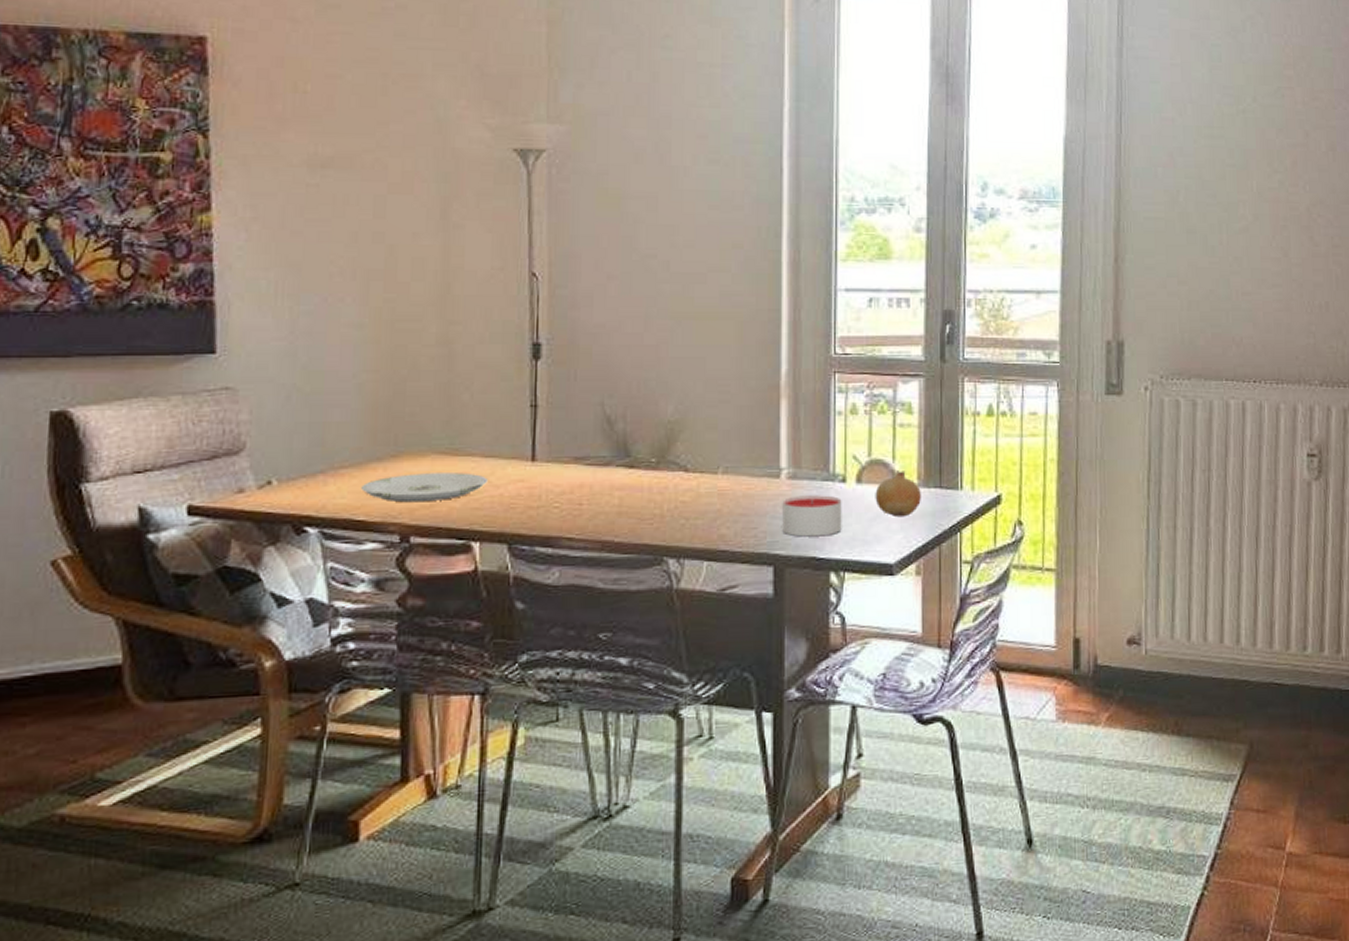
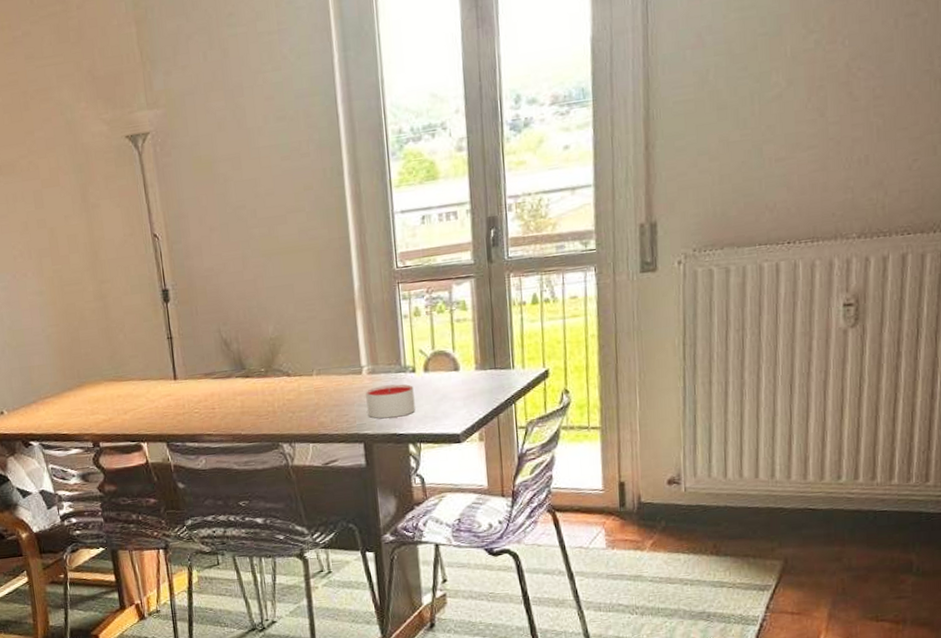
plate: present [361,472,488,503] -> none [61,393,146,419]
fruit: present [875,471,921,518] -> none [440,358,479,397]

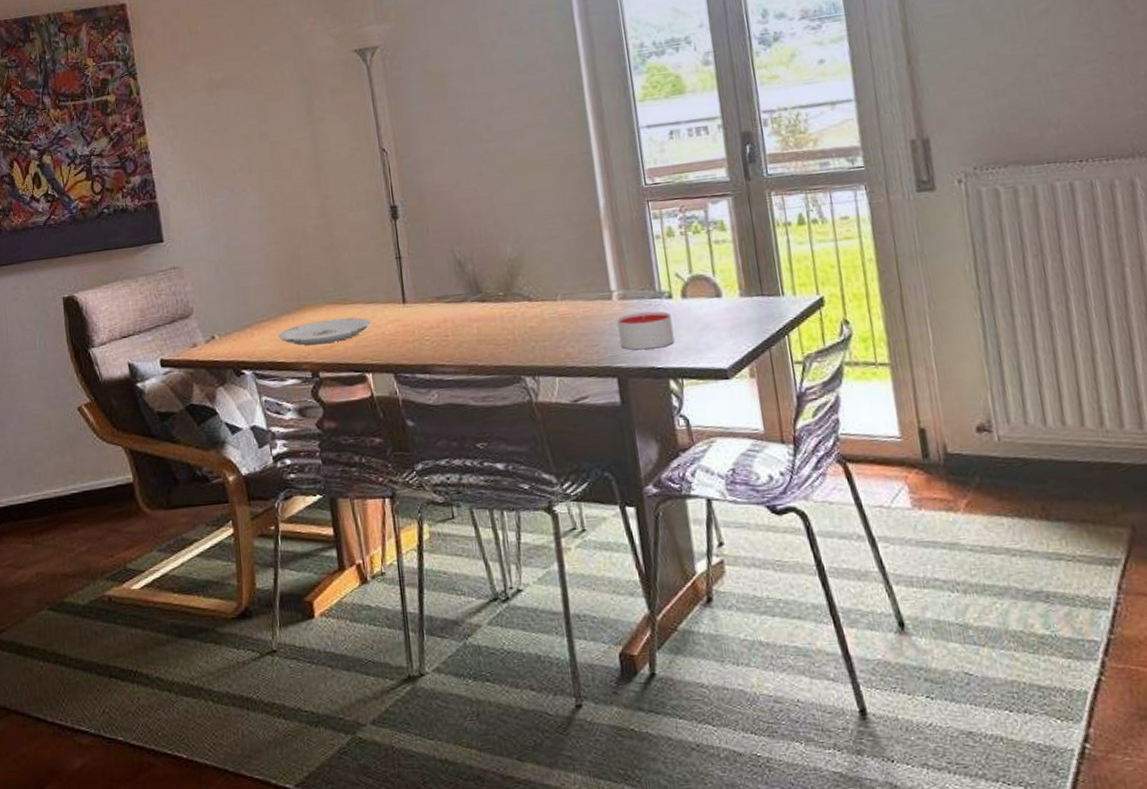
plate: none [61,393,146,419] -> present [278,317,371,345]

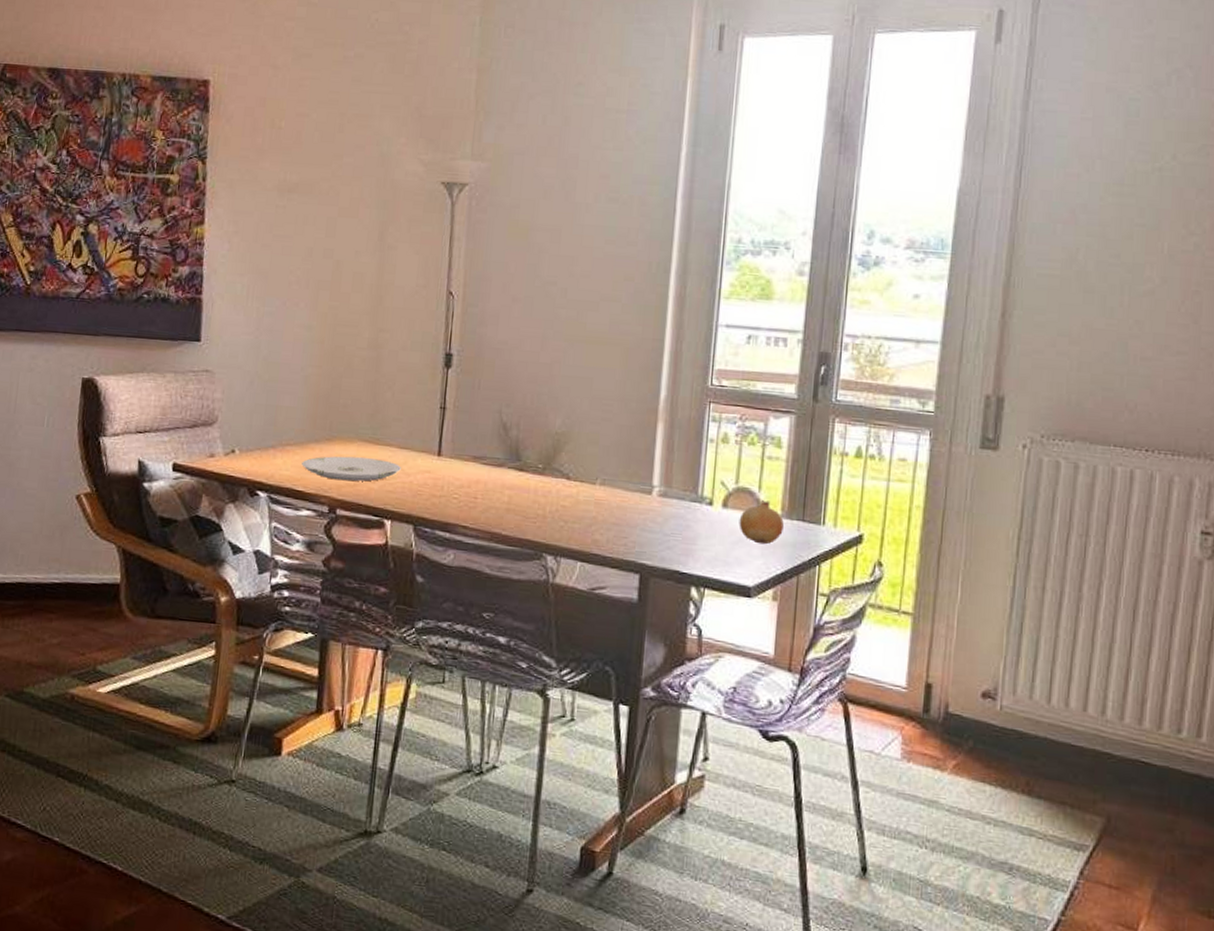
candle: present [617,311,675,350] -> none [650,512,707,553]
fruit: none [700,283,746,326] -> present [739,500,784,545]

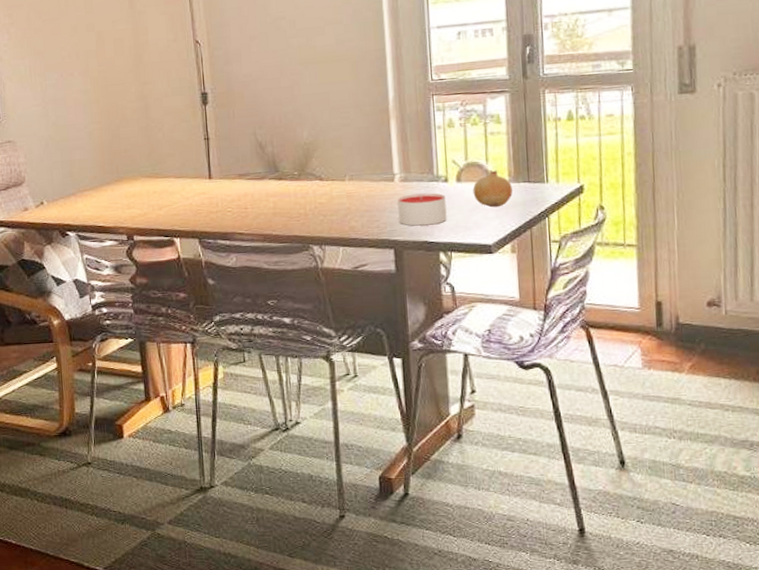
plate: present [302,456,401,482] -> none [99,189,181,213]
candle: none [650,512,707,553] -> present [397,193,447,226]

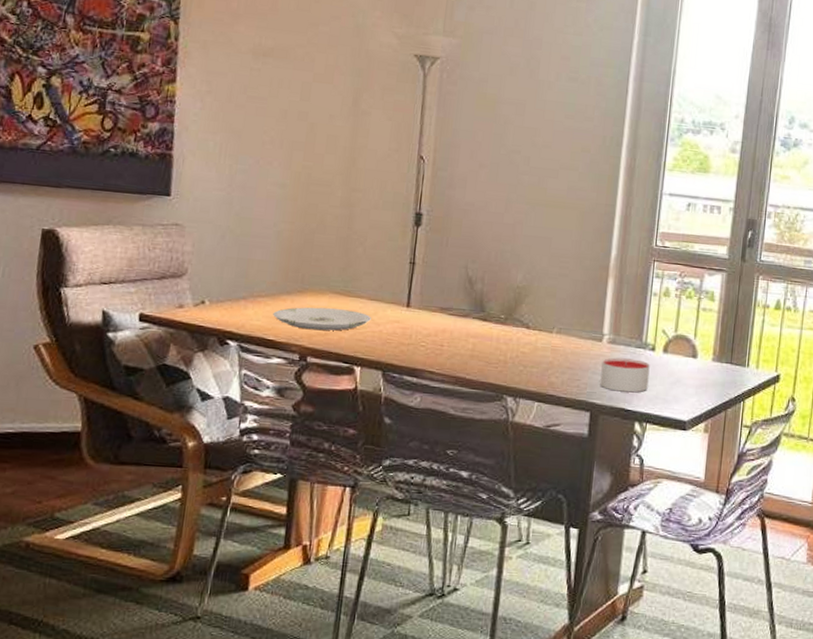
plate: none [99,189,181,213] -> present [273,307,371,331]
fruit: present [472,170,512,208] -> none [677,346,715,385]

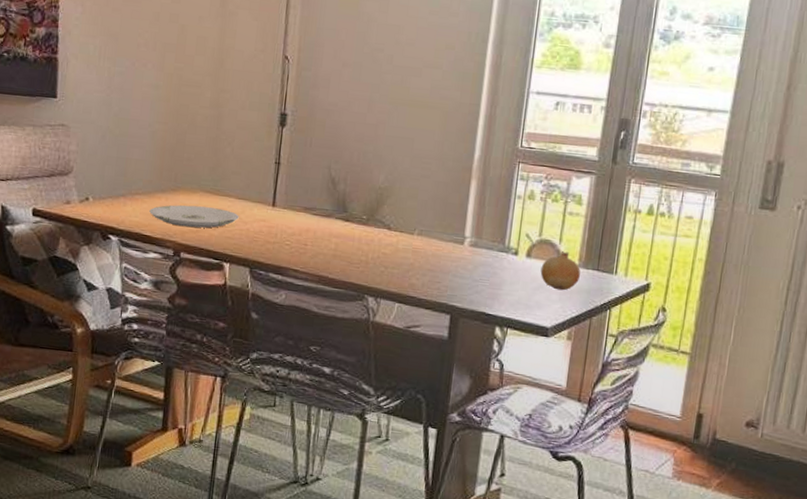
candle: present [600,357,650,393] -> none [461,261,512,297]
fruit: none [677,346,715,385] -> present [540,251,581,291]

